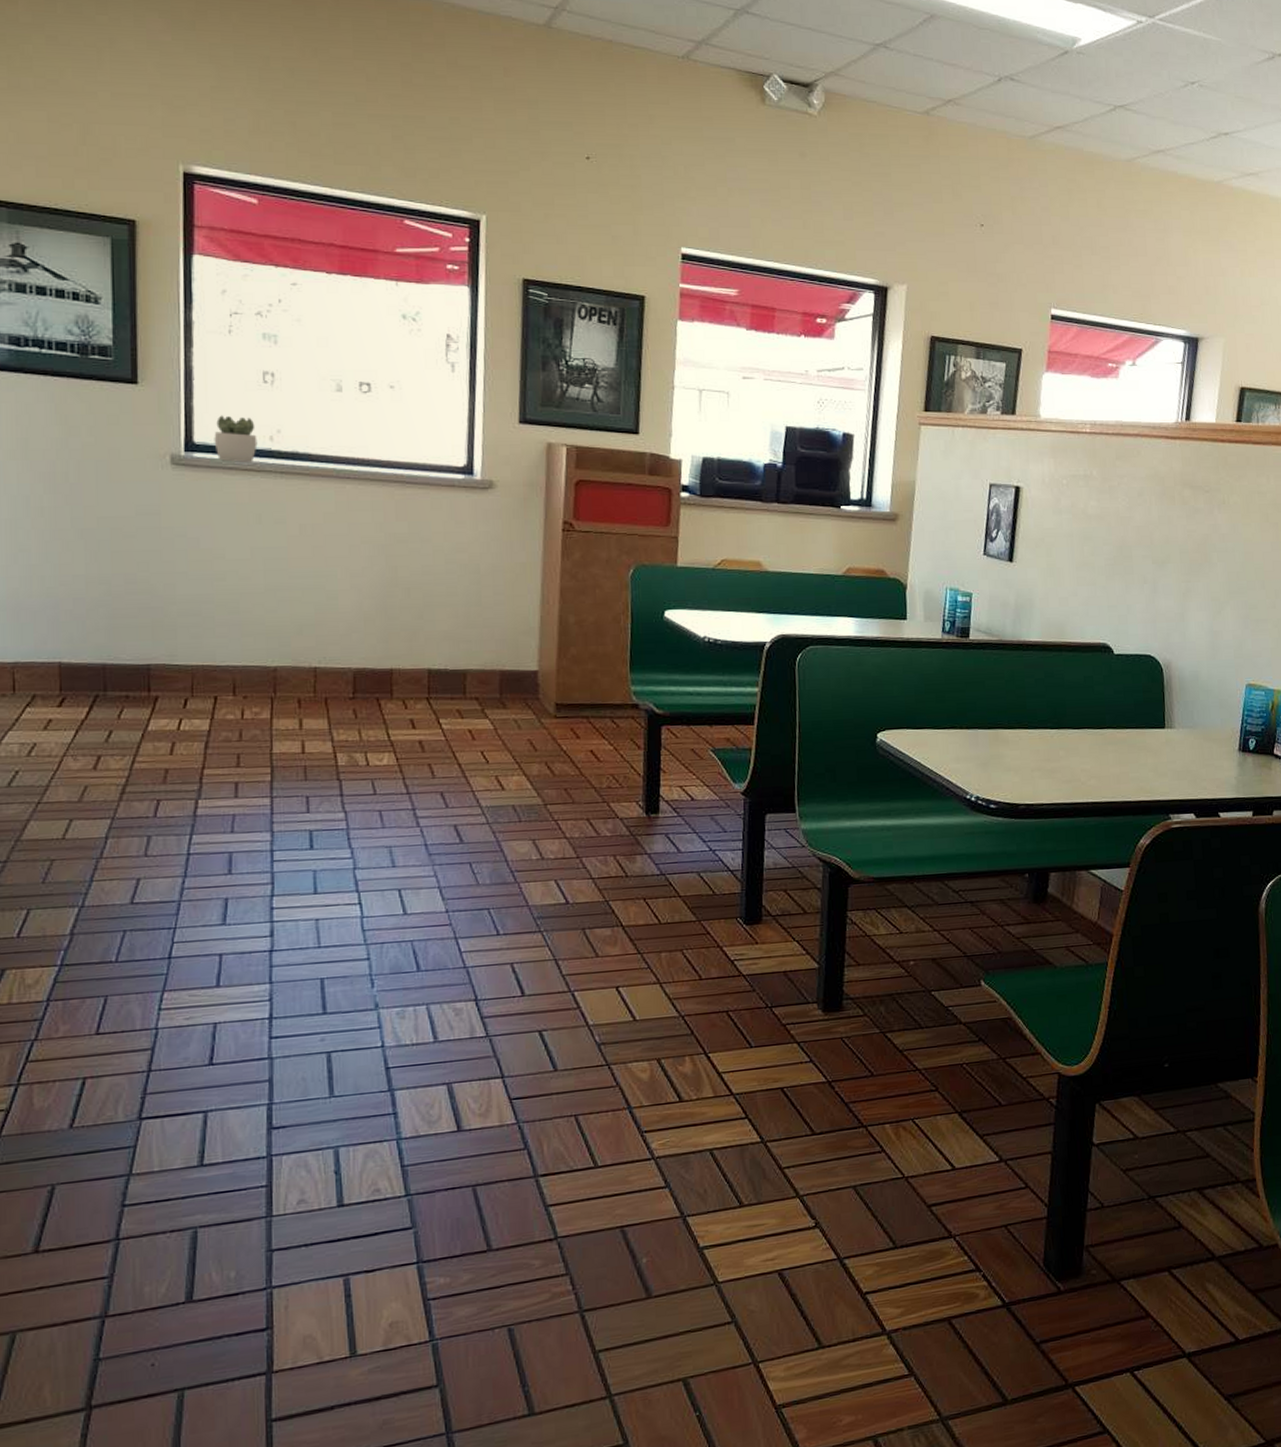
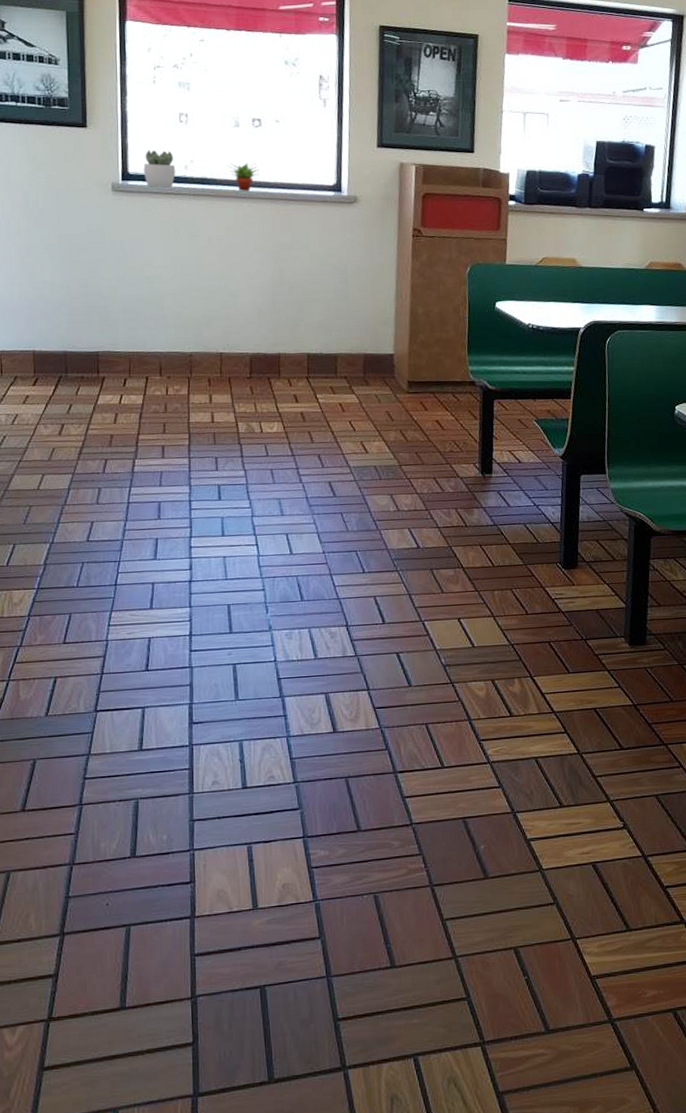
succulent plant: none [328,435,367,471] -> present [229,162,259,192]

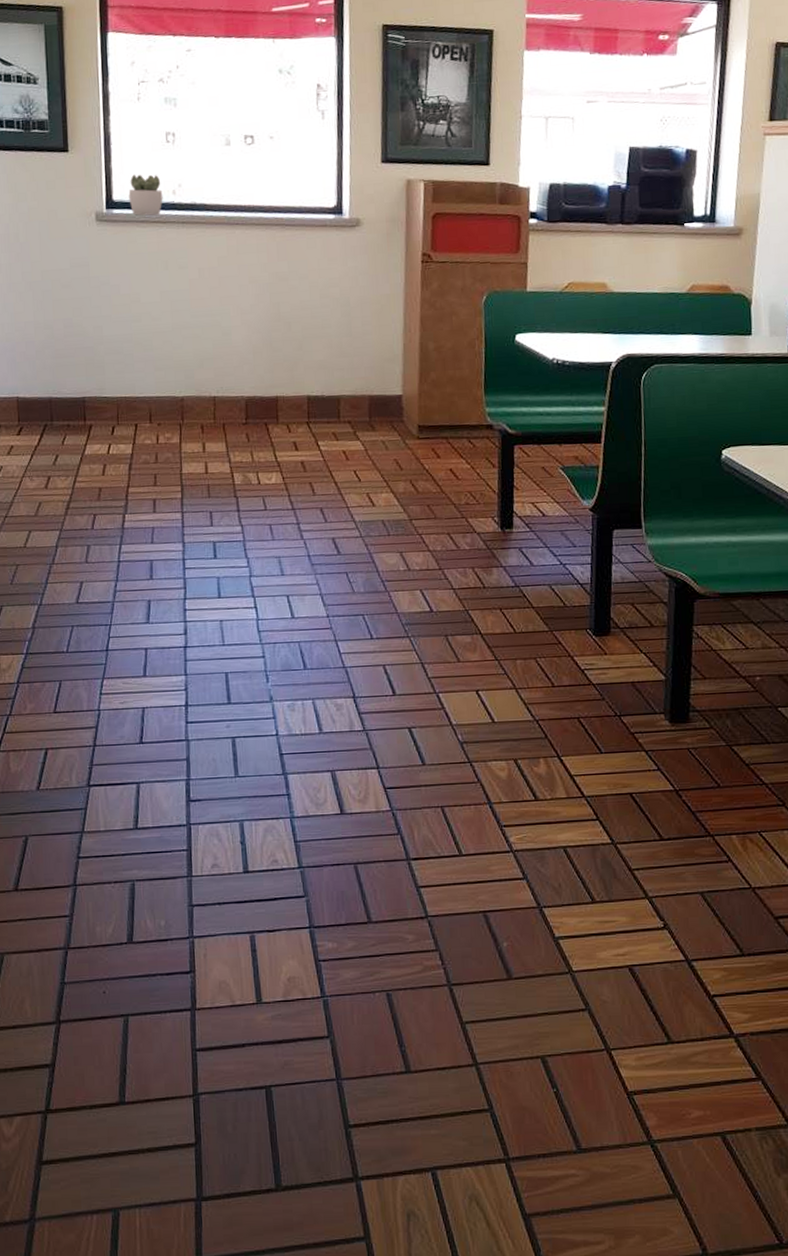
succulent plant: present [229,162,259,192] -> none [219,184,252,218]

